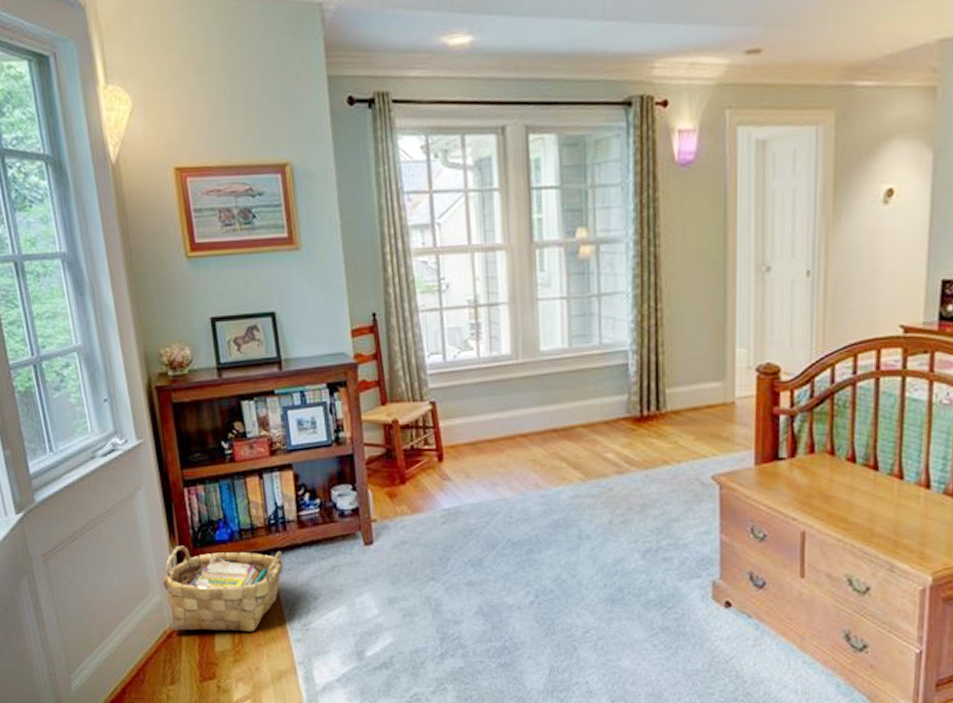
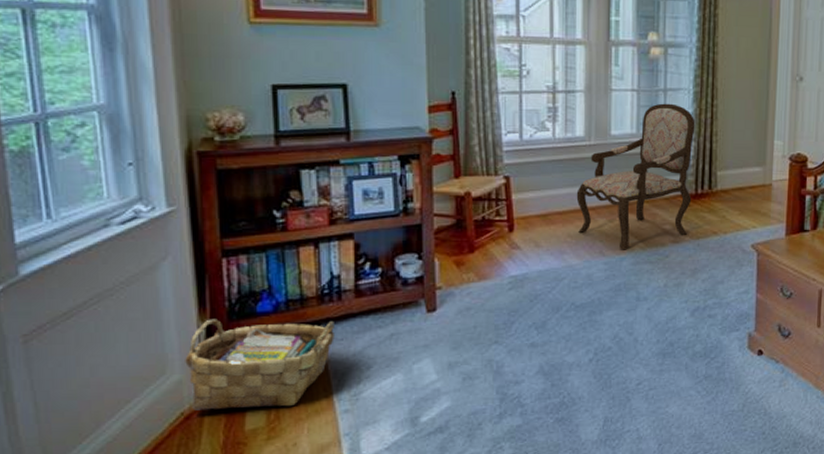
armchair: none [506,310,637,482] -> present [576,103,696,250]

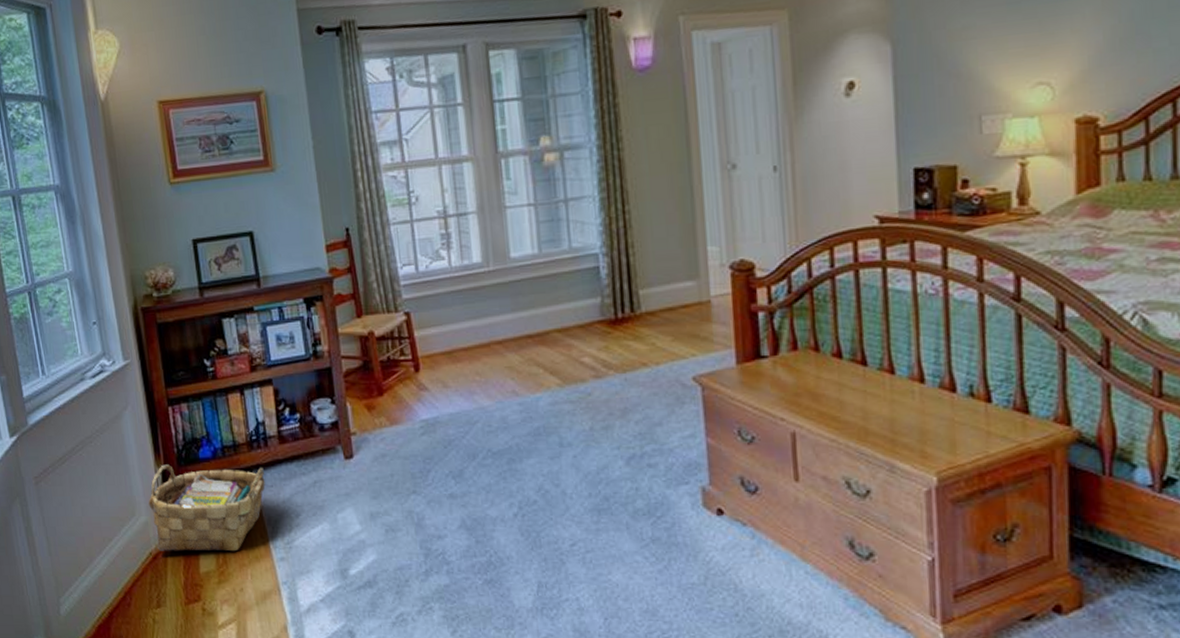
armchair: present [576,103,696,250] -> none [480,215,612,389]

